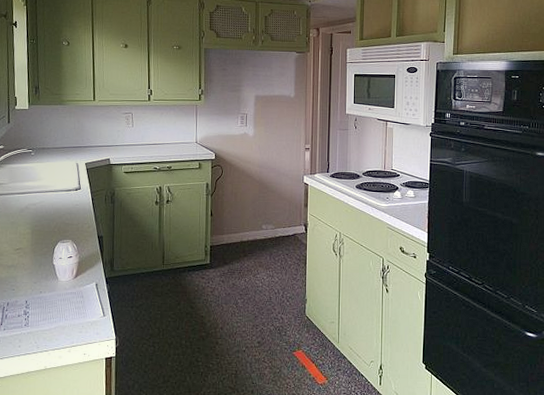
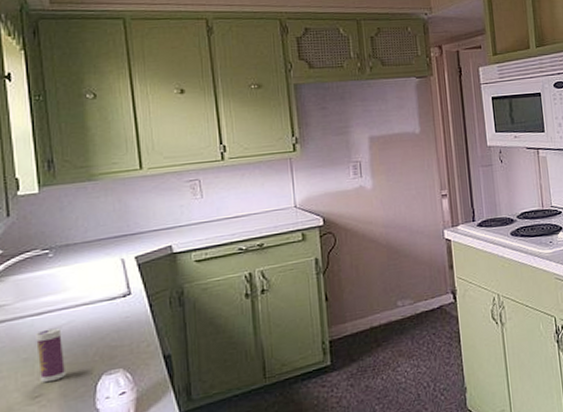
beverage can: none [20,204,37,241] -> present [36,327,67,383]

